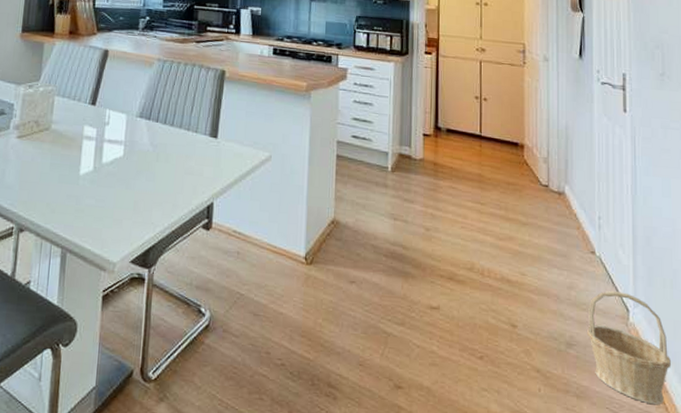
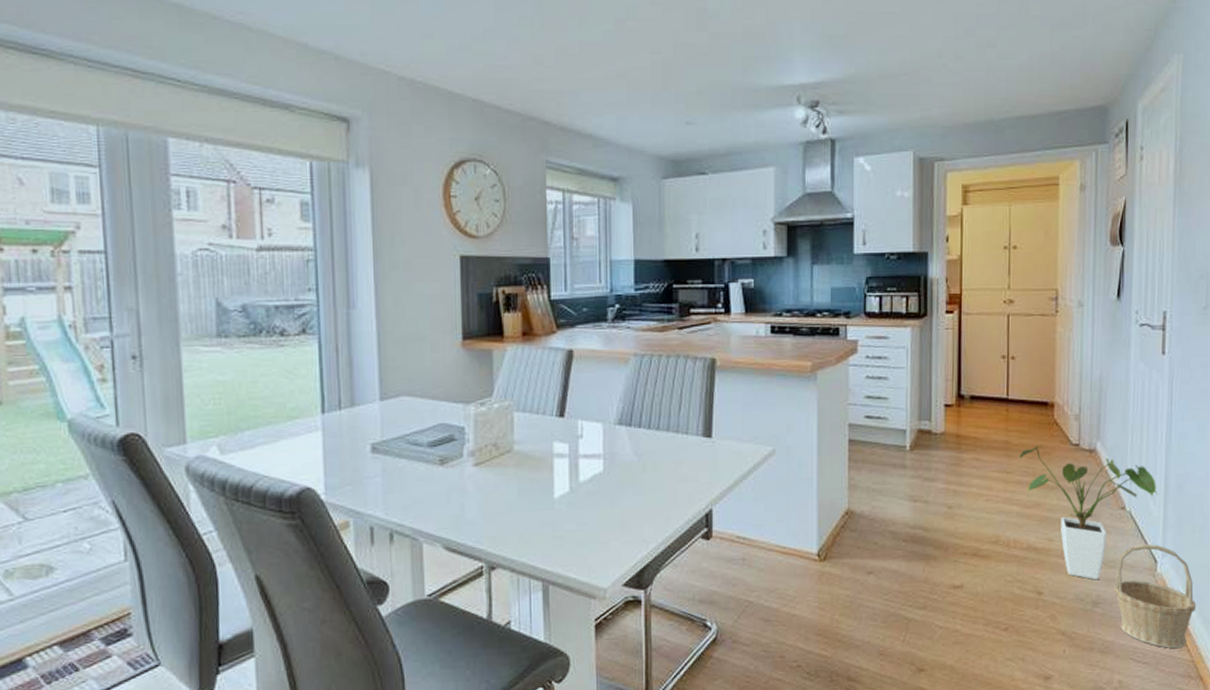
house plant: none [492,181,627,321] -> present [1019,445,1158,580]

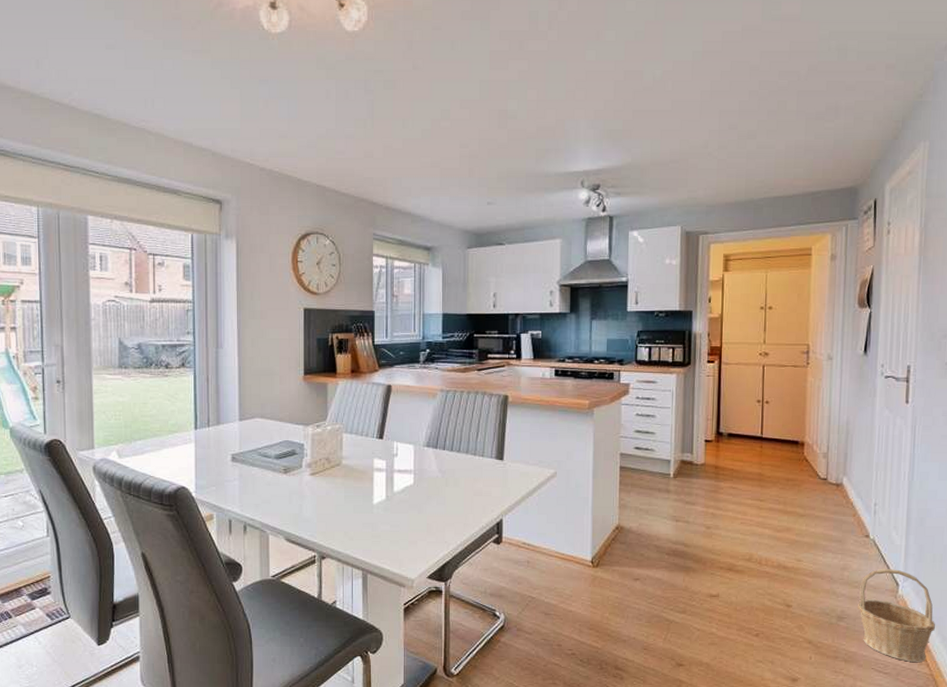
house plant: present [1019,445,1158,580] -> none [771,478,900,598]

